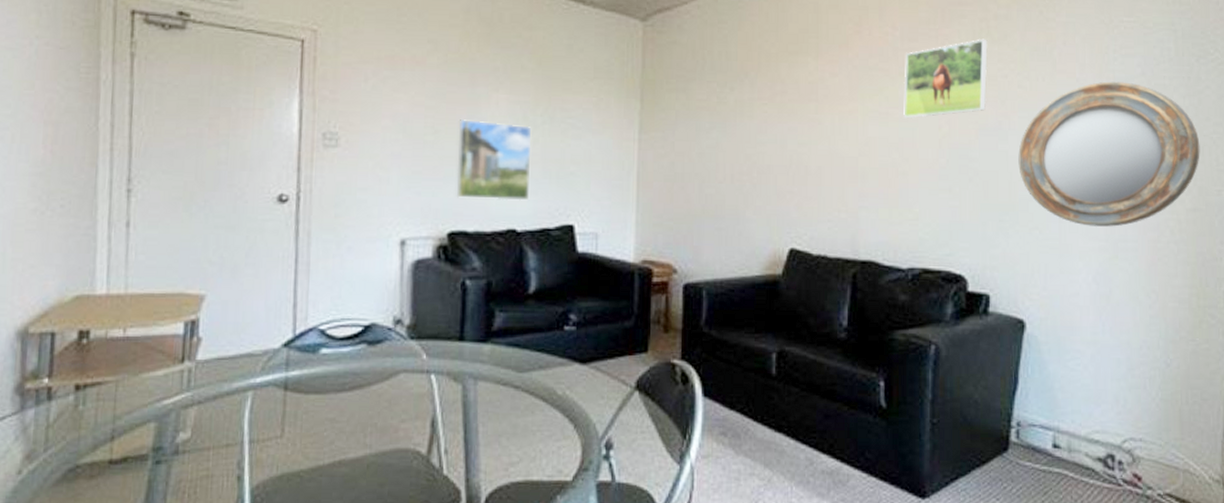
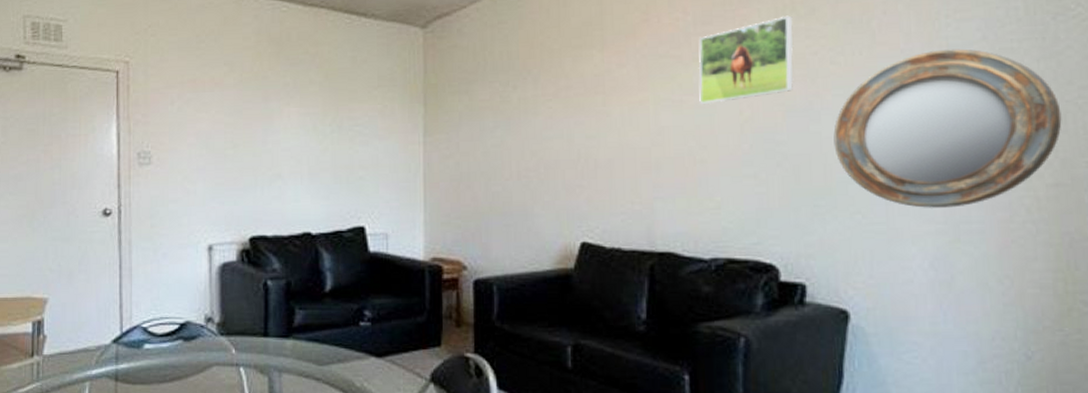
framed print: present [457,118,532,201] -> none [256,132,322,206]

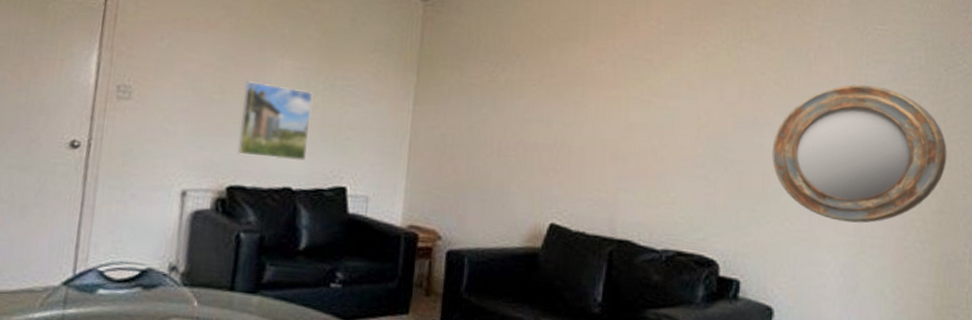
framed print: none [256,132,322,206] -> present [238,80,313,161]
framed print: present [698,15,794,105] -> none [665,37,747,108]

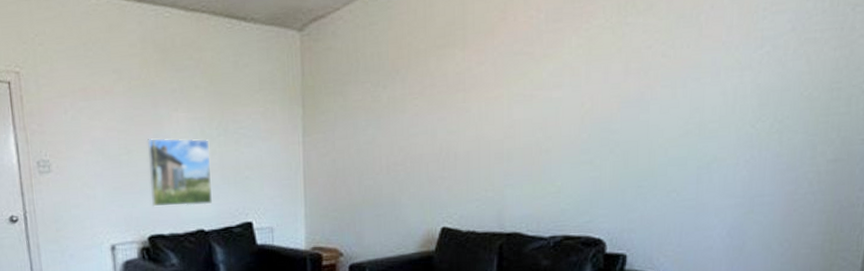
home mirror: present [772,84,947,223] -> none [659,40,848,185]

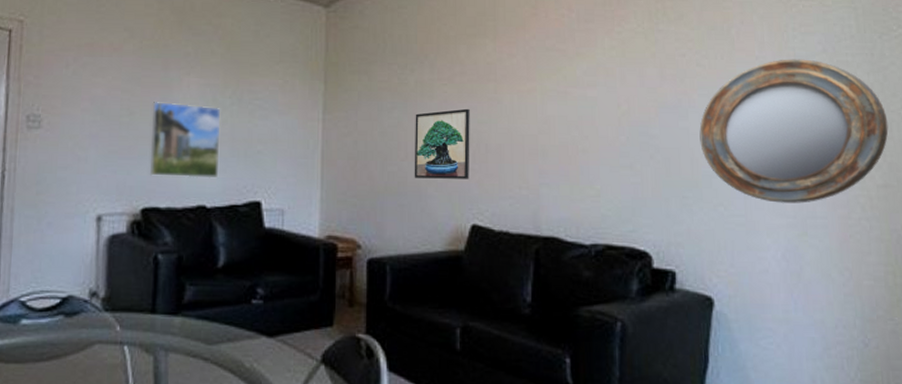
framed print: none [388,119,440,190] -> present [414,108,470,179]
home mirror: none [659,40,848,185] -> present [699,59,889,203]

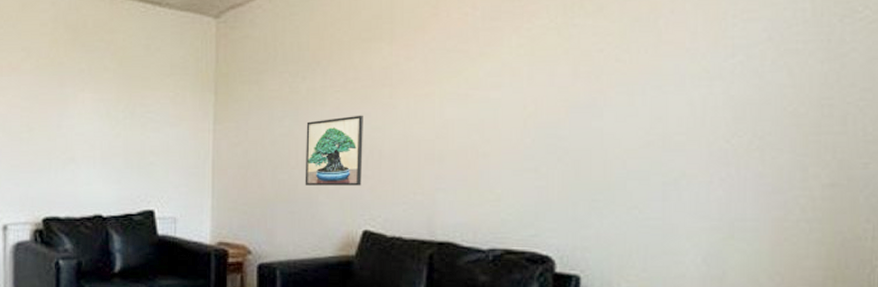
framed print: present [150,101,221,178] -> none [50,117,115,189]
home mirror: present [699,59,889,203] -> none [615,49,842,205]

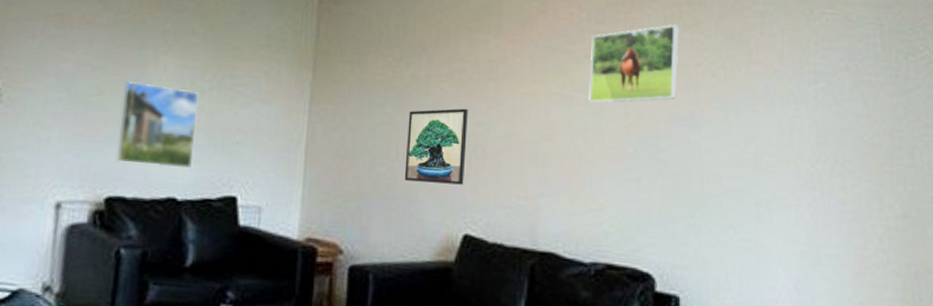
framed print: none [50,117,115,189] -> present [117,80,199,169]
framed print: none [485,12,580,99] -> present [589,24,679,104]

